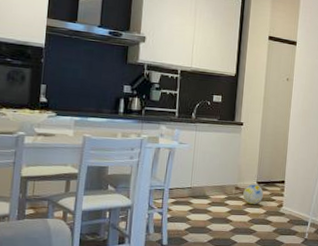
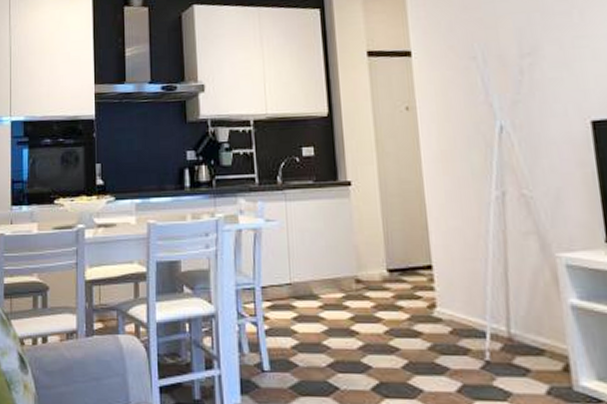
ball: present [243,184,264,205] -> none [368,274,402,306]

